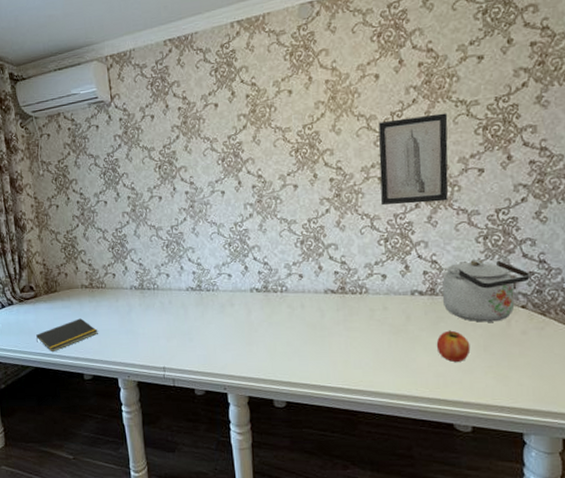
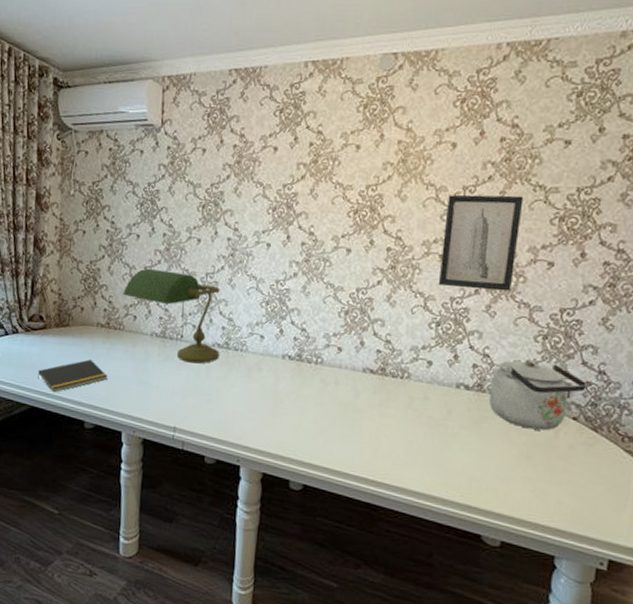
desk lamp: none [100,229,194,308] -> present [123,268,220,364]
fruit: present [436,330,471,362] -> none [475,432,512,468]

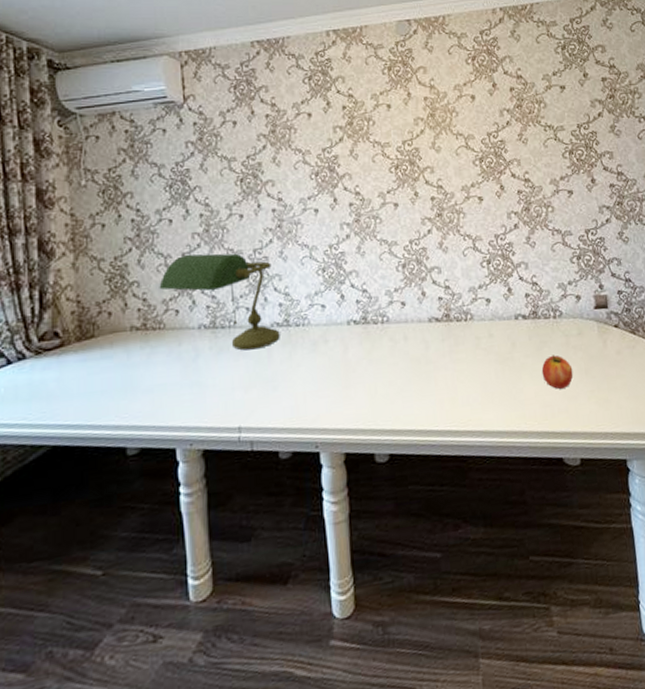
notepad: present [38,359,108,393] -> none [58,371,151,422]
wall art: present [438,194,524,292] -> none [476,136,544,226]
fruit: none [475,432,512,468] -> present [541,355,573,389]
kettle: present [489,360,588,431] -> none [543,280,620,345]

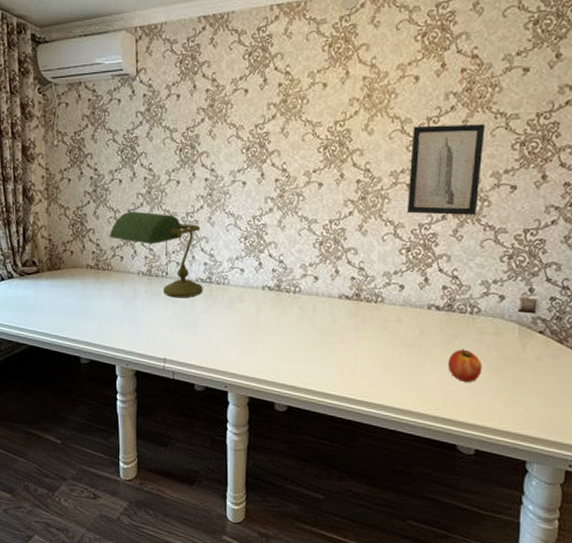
wall art: none [476,136,544,226] -> present [406,124,486,216]

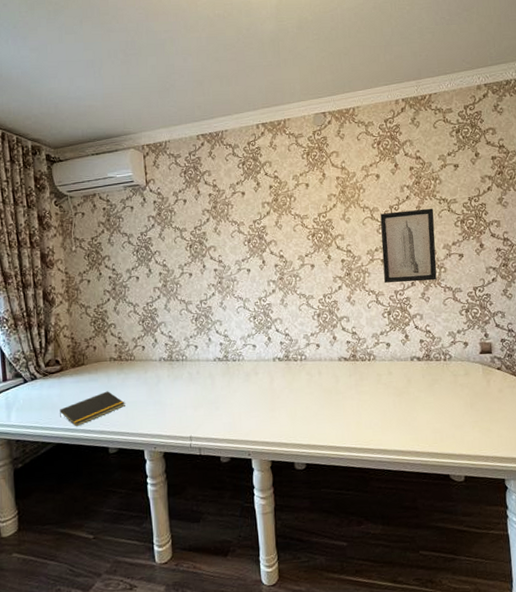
notepad: none [34,299,100,332] -> present [60,391,125,427]
desk lamp: present [109,211,203,298] -> none [130,303,221,379]
fruit: present [447,349,483,382] -> none [432,391,460,419]

